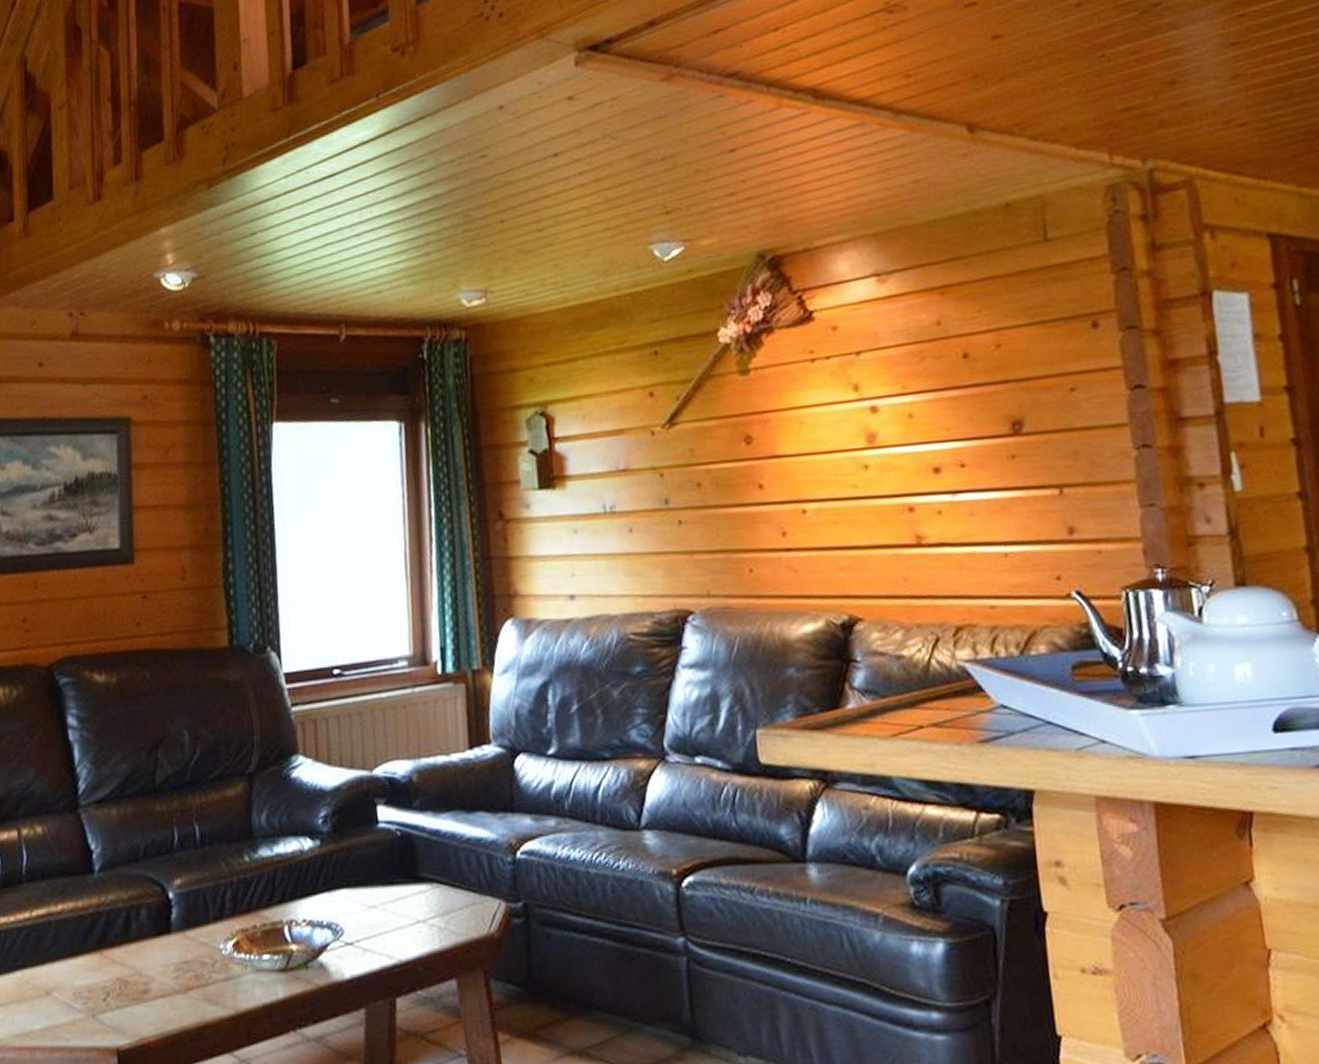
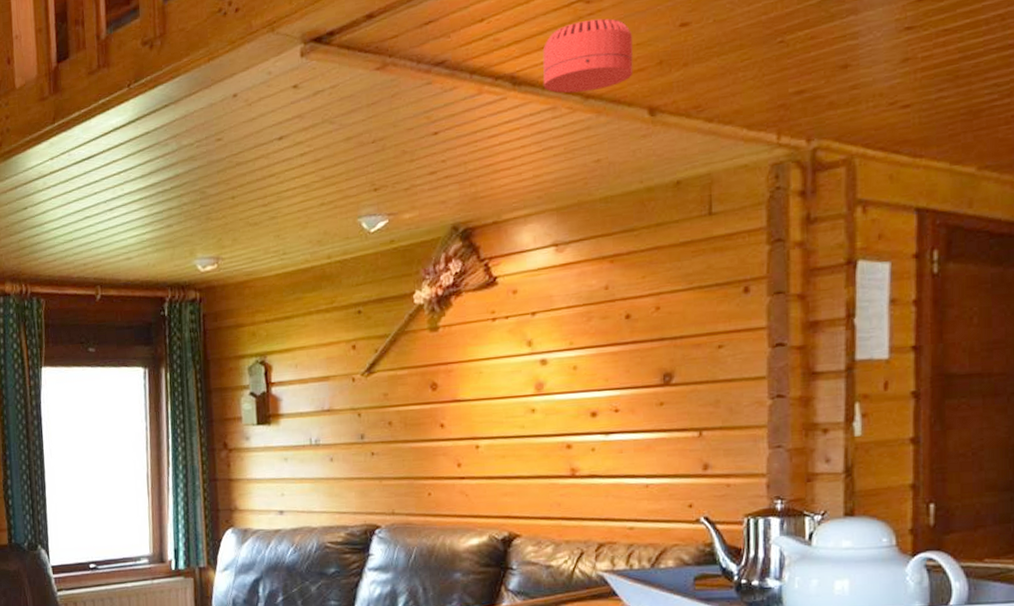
smoke detector: none [845,29,947,108] -> present [542,18,634,94]

